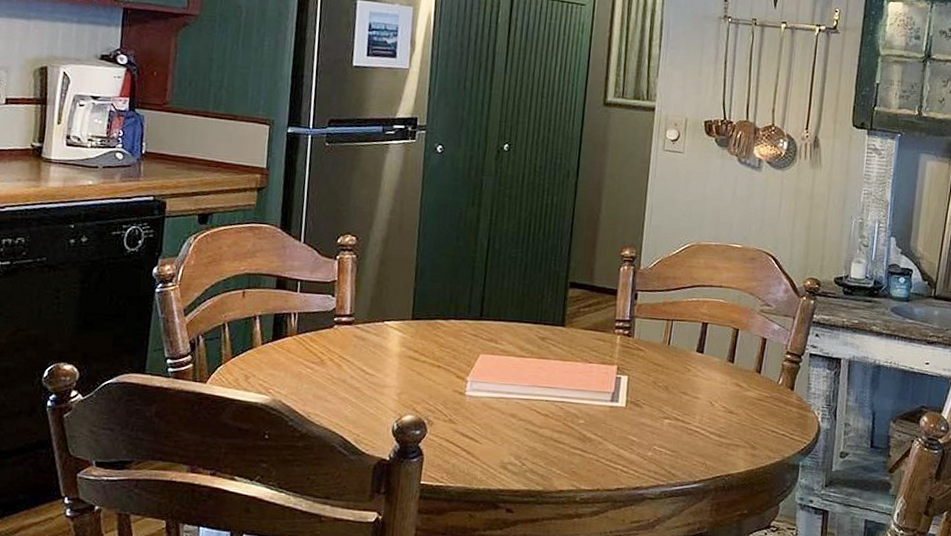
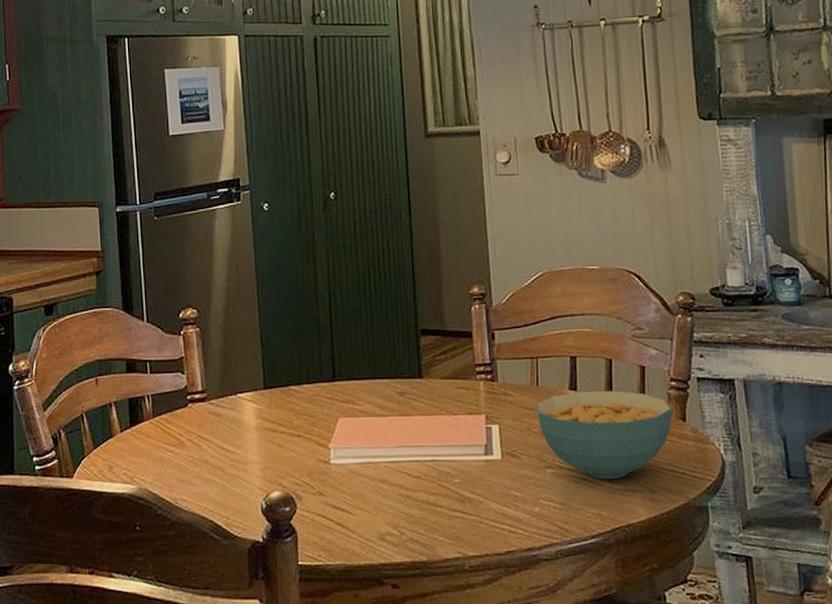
cereal bowl: none [664,354,784,434] -> present [535,390,673,479]

